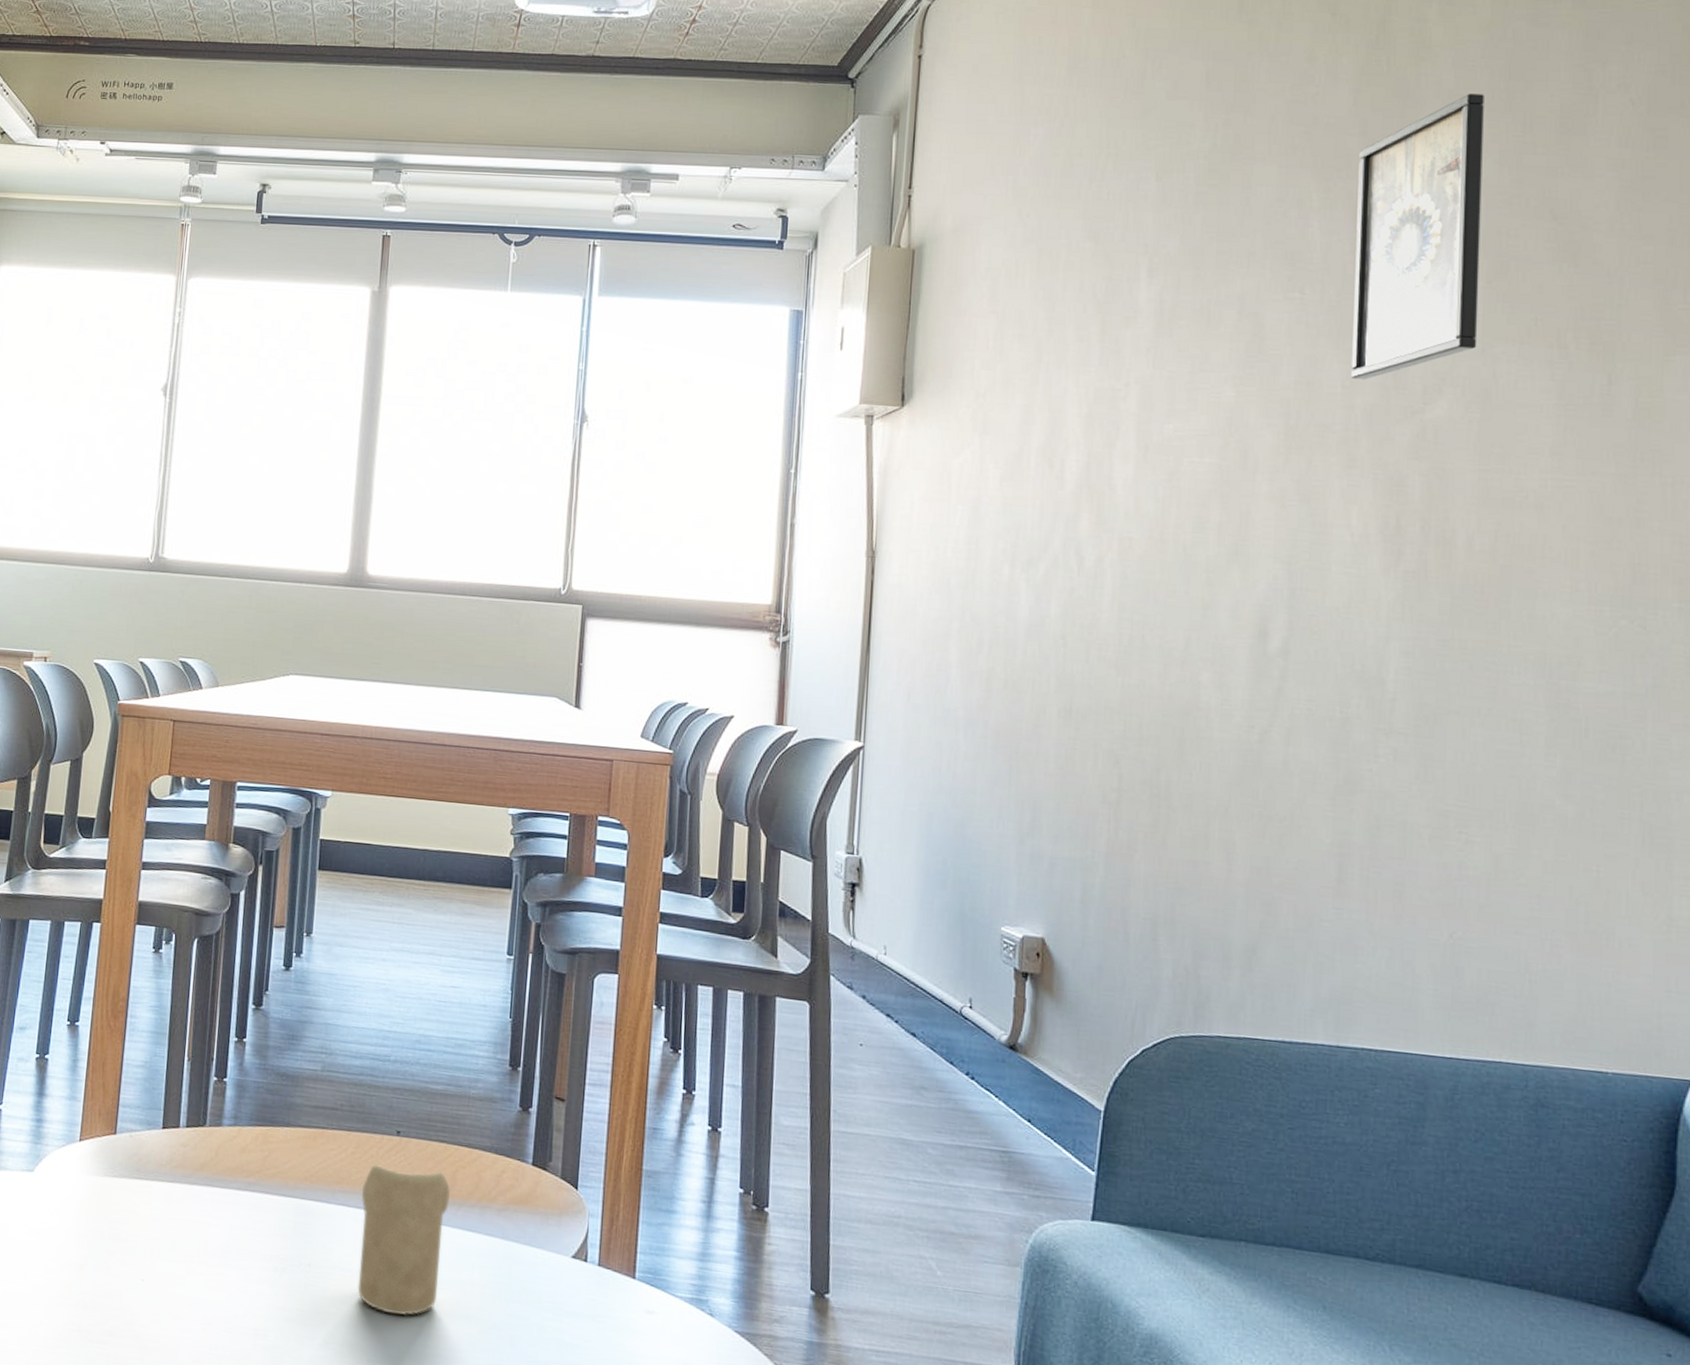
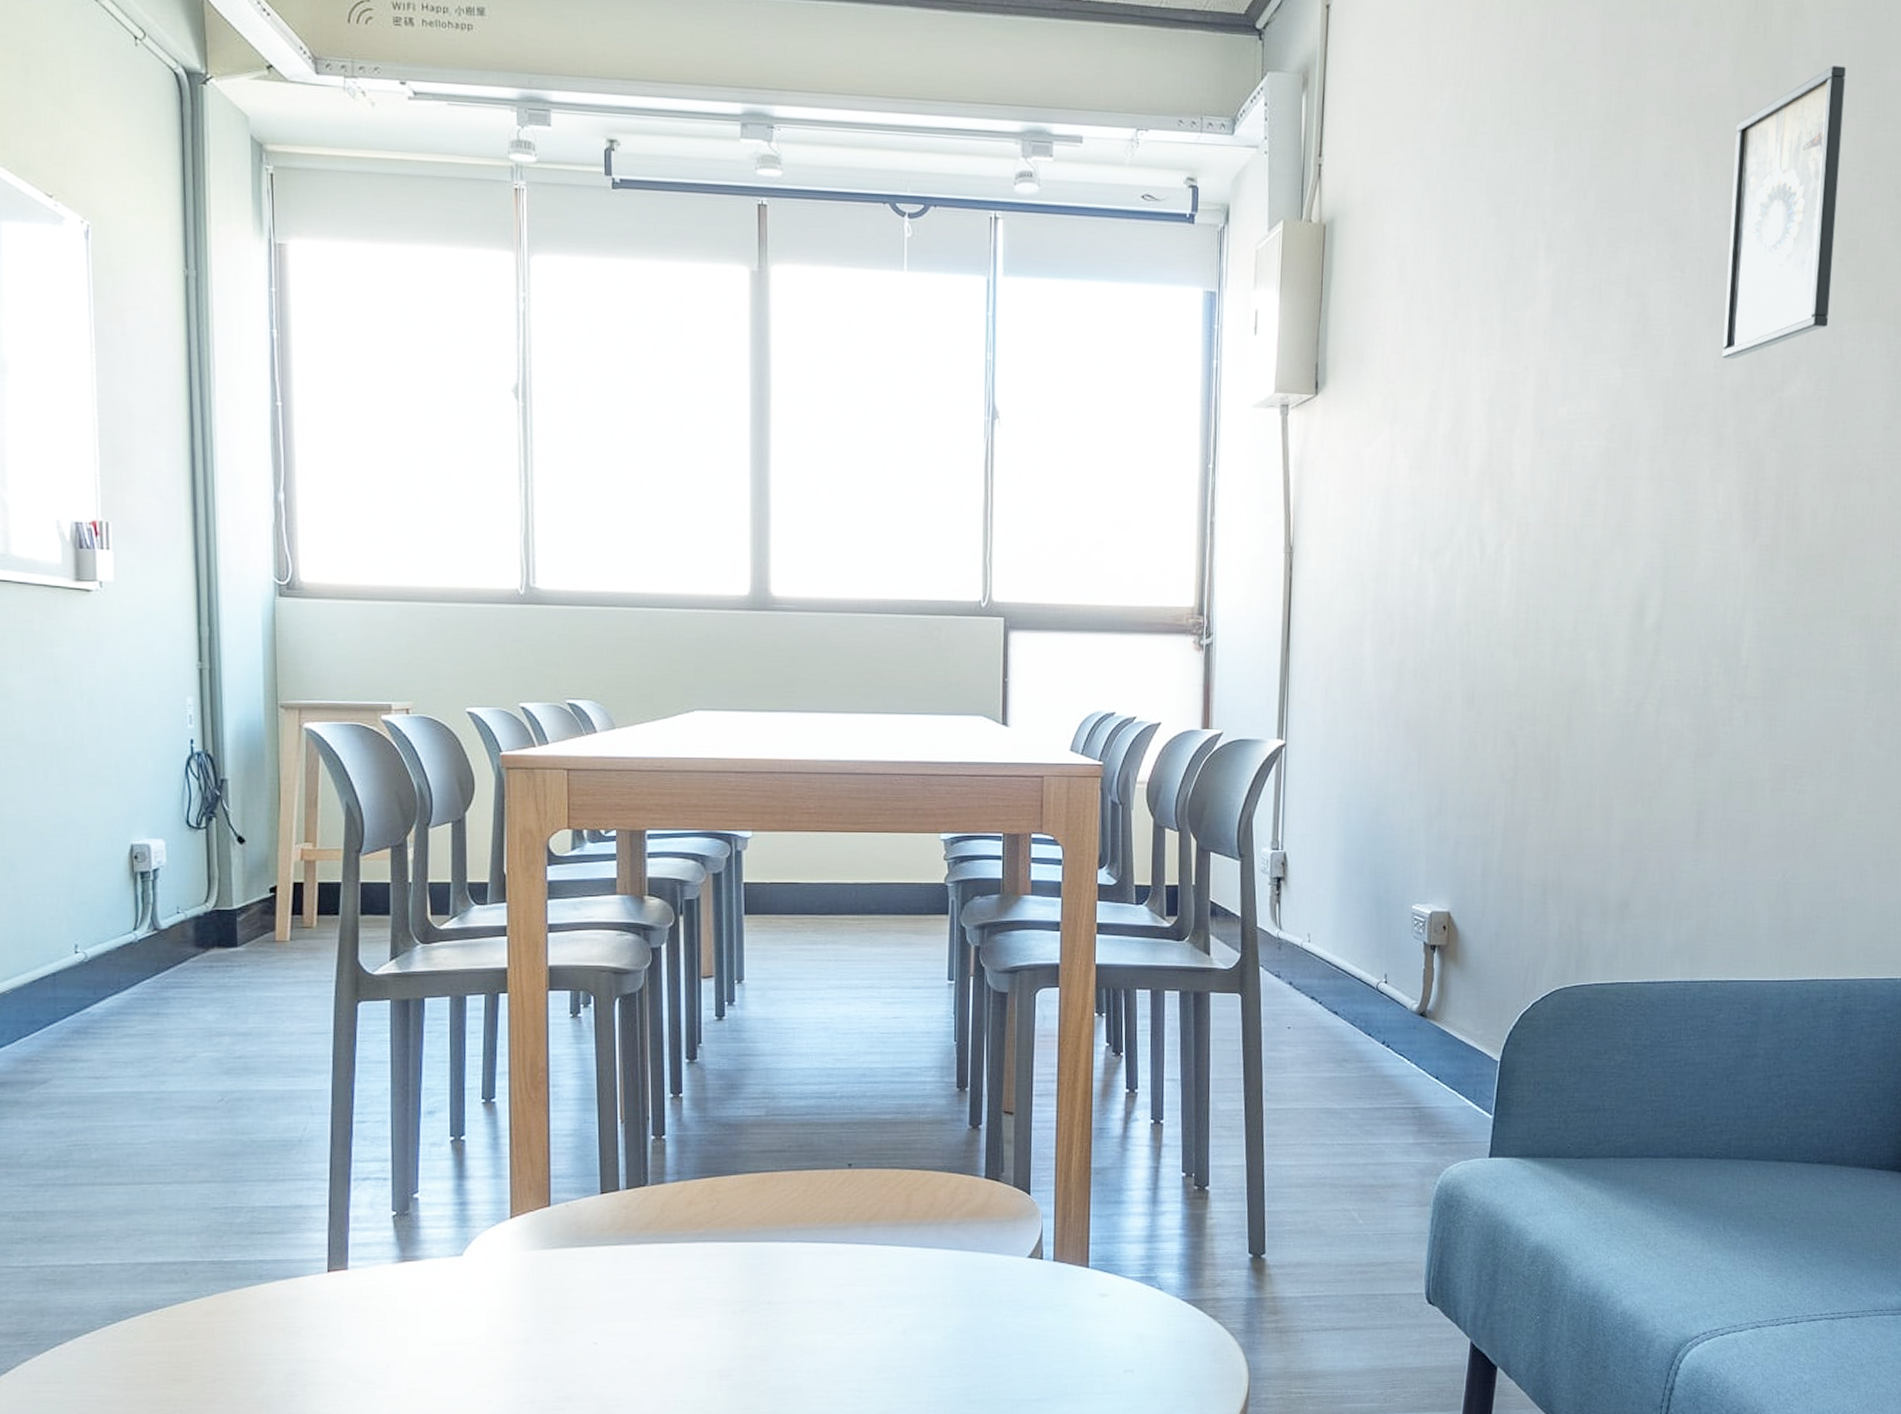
candle: present [357,1164,451,1316] -> none [818,1197,907,1336]

